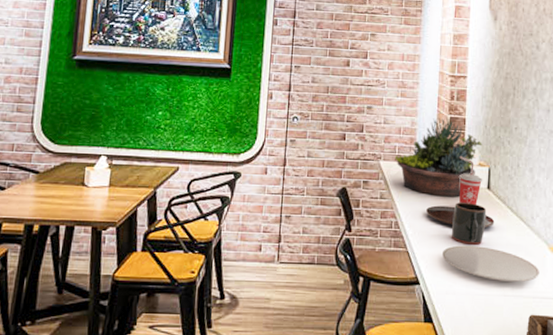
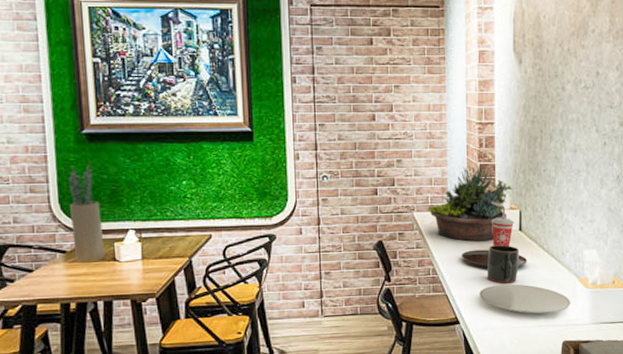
vase: none [47,84,79,187] -> present [68,160,106,264]

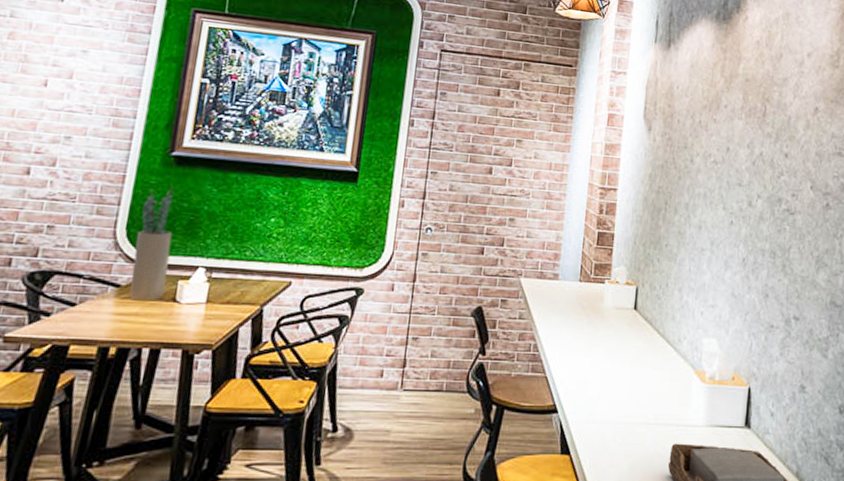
succulent planter: present [428,165,513,242] -> none [537,232,631,318]
plate: present [462,249,527,268] -> none [568,326,640,351]
plate: present [480,284,571,314] -> none [583,370,685,409]
mug: present [486,245,520,284] -> none [593,324,633,369]
beverage cup: present [491,202,515,247] -> none [604,274,630,327]

